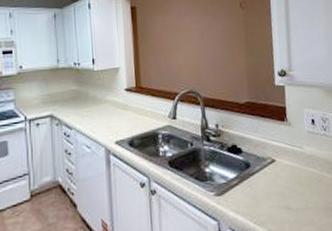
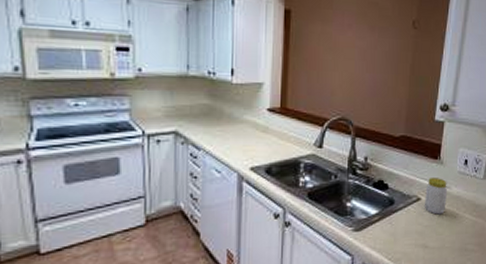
jar: none [278,138,302,175] -> present [425,178,447,215]

